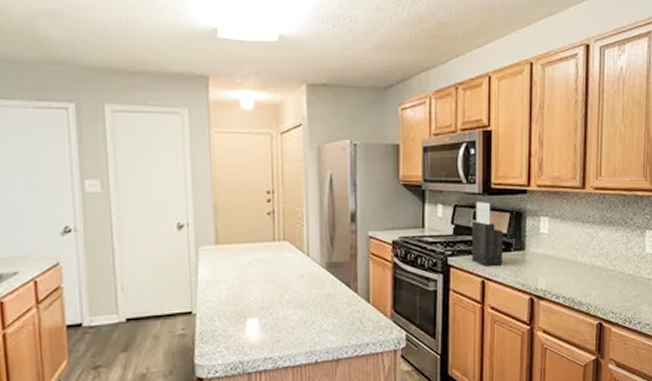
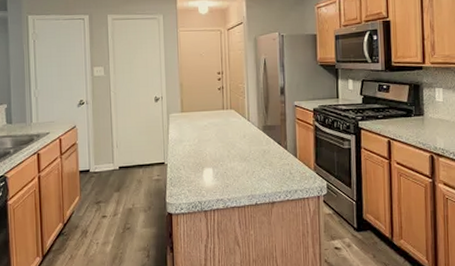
knife block: present [472,202,504,266] -> none [378,77,406,129]

